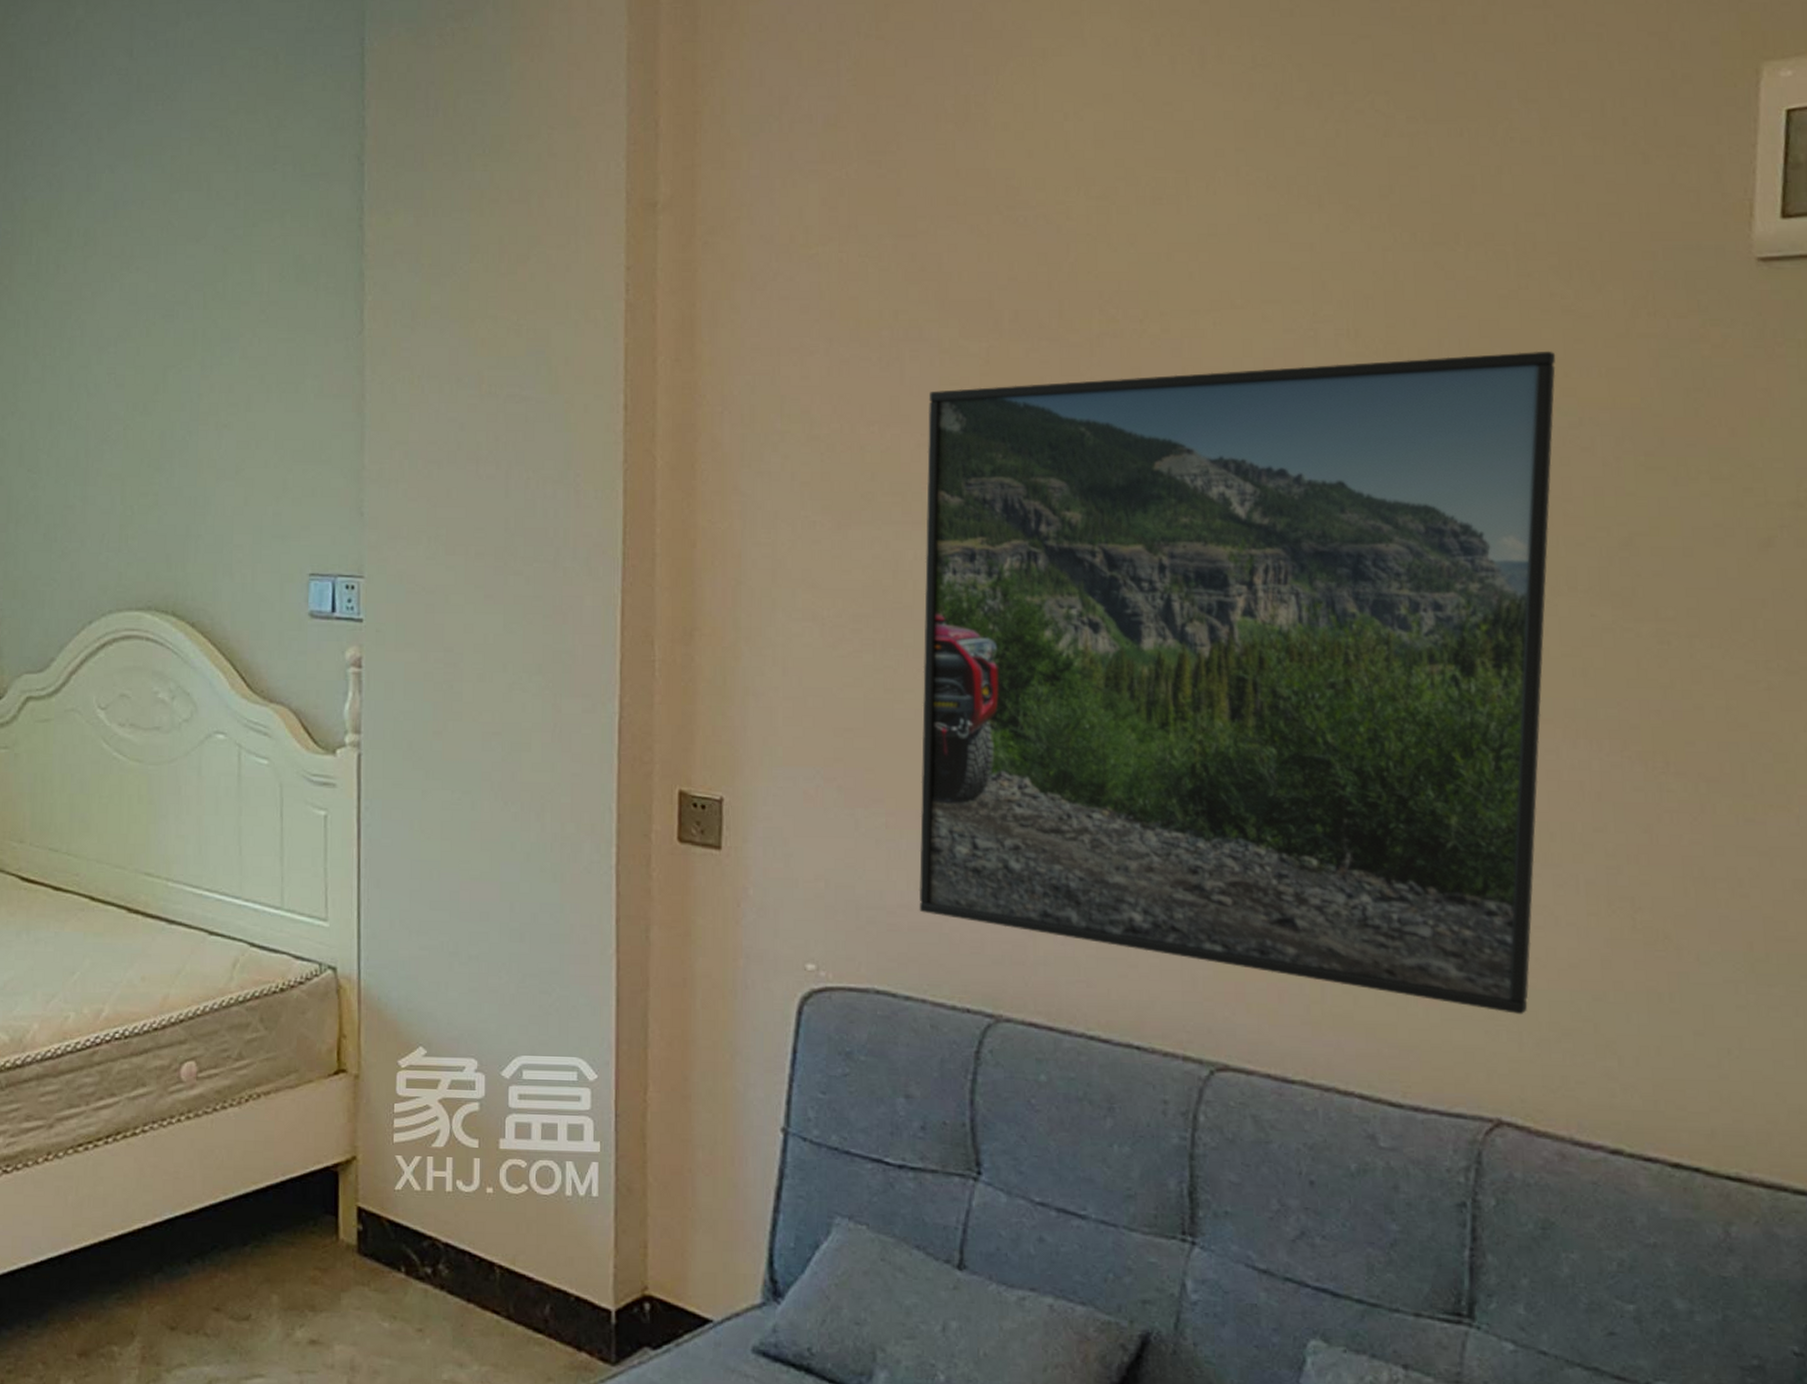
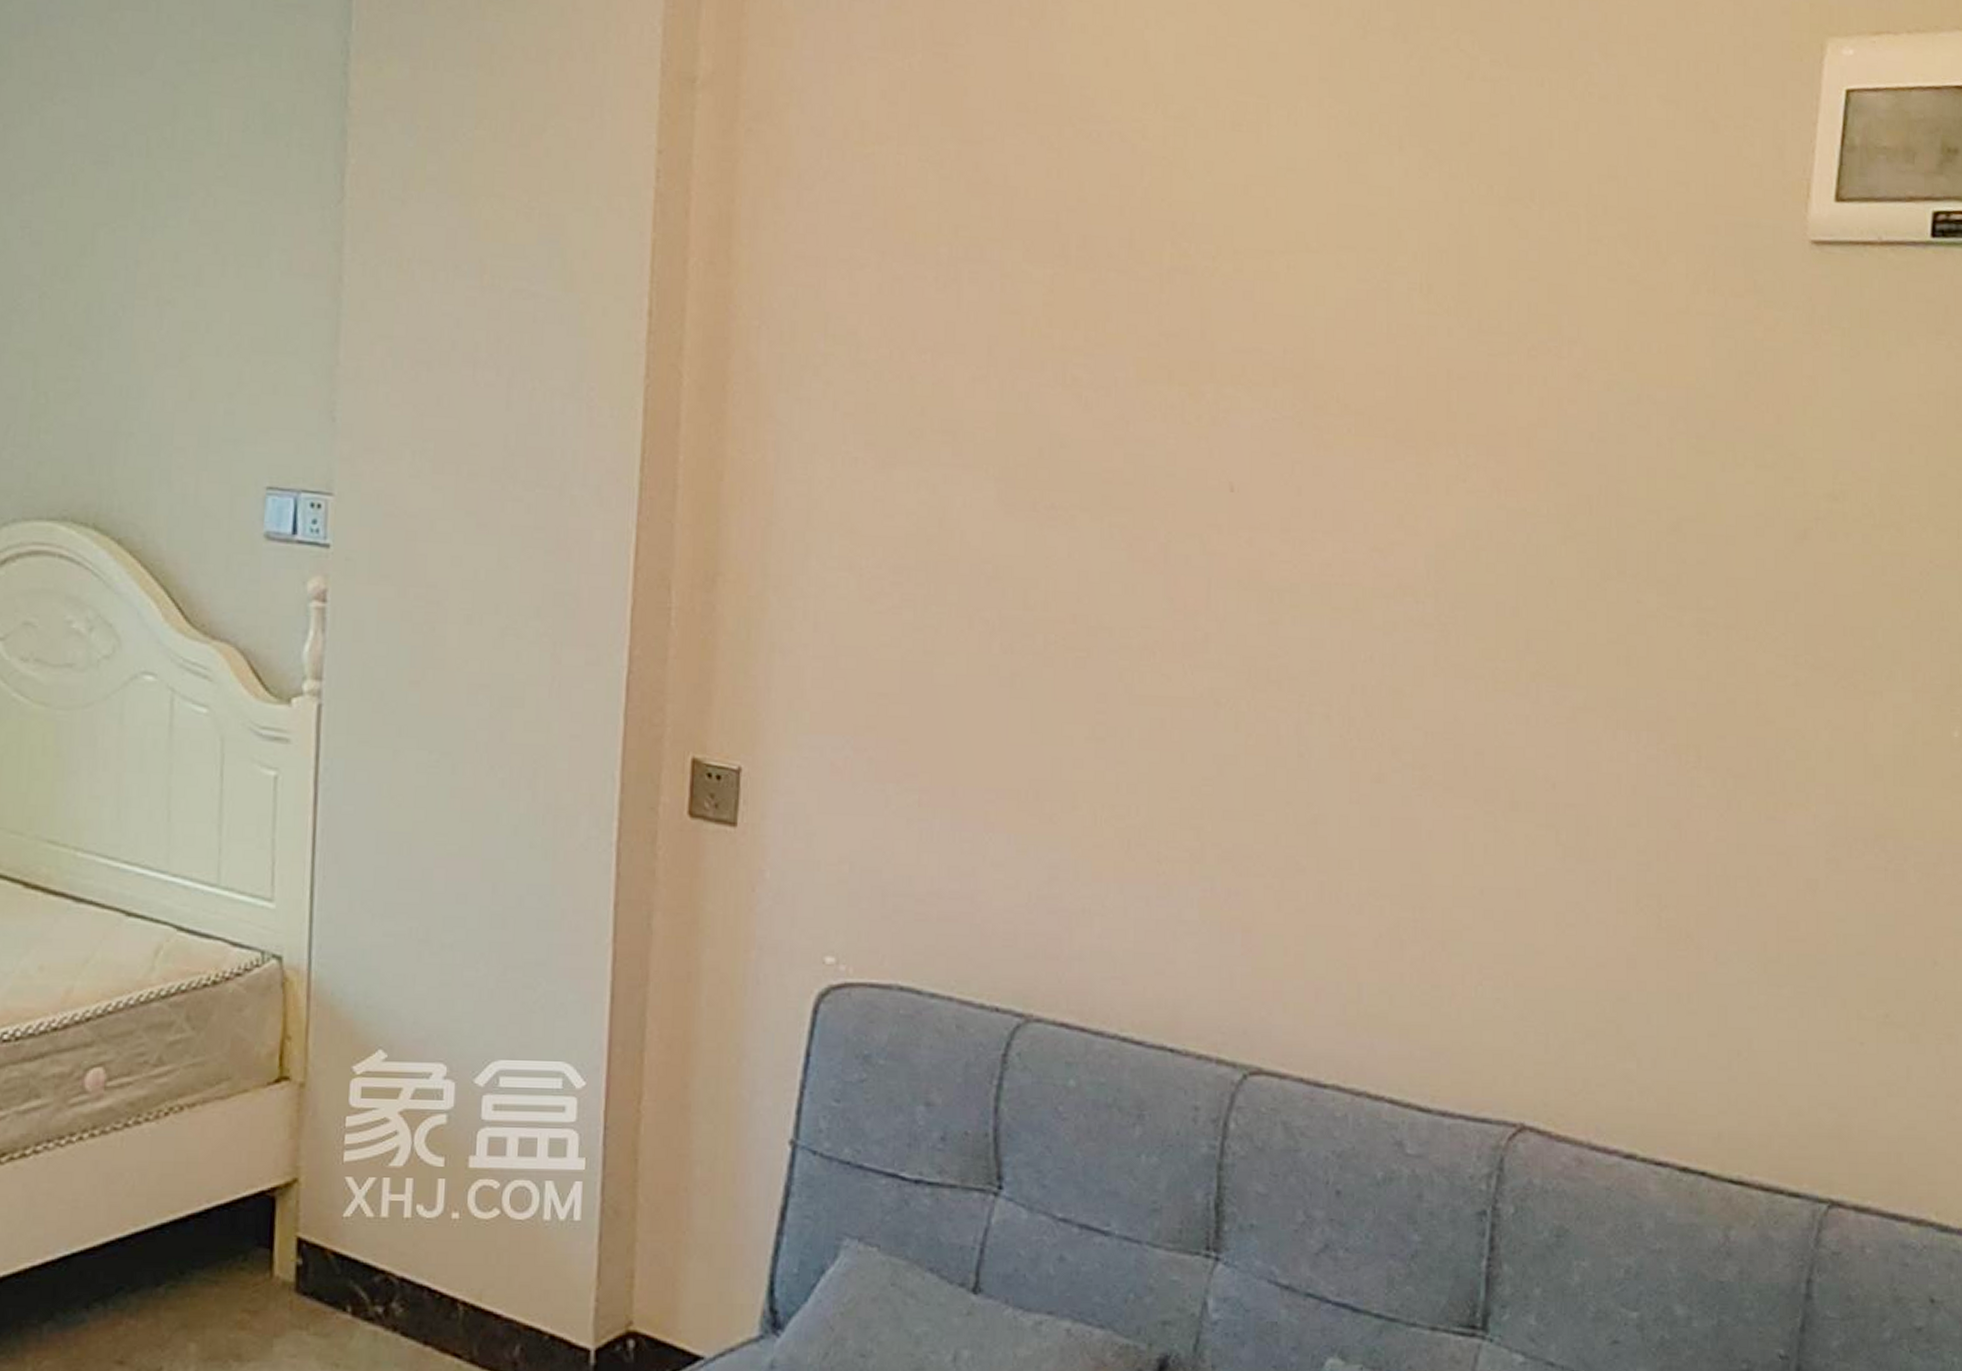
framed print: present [918,351,1556,1014] -> none [950,318,1620,1015]

